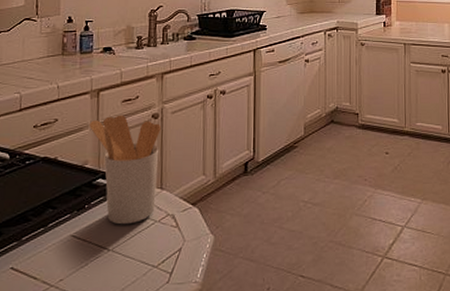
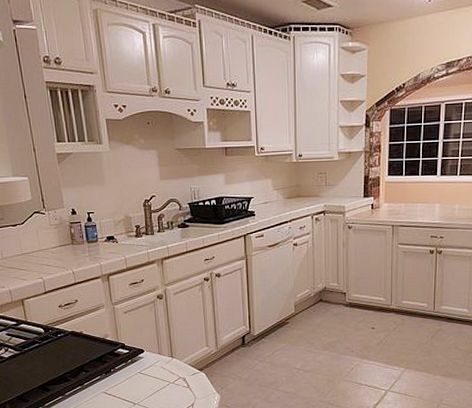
utensil holder: present [90,115,161,225] -> none [105,296,168,385]

